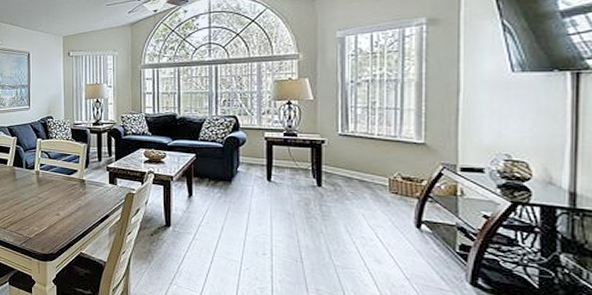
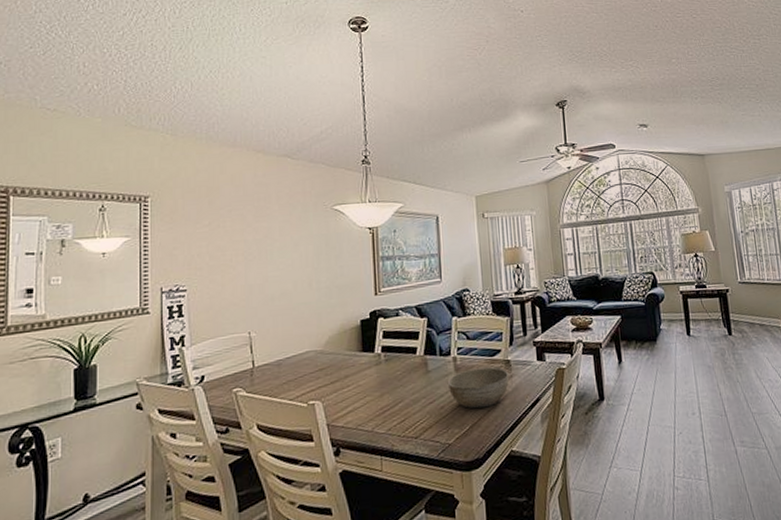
bowl: none [30,182,83,215] -> present [447,367,510,409]

